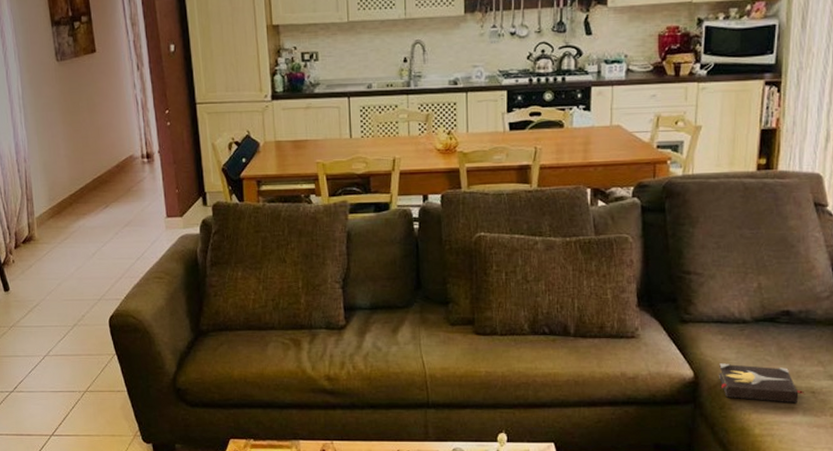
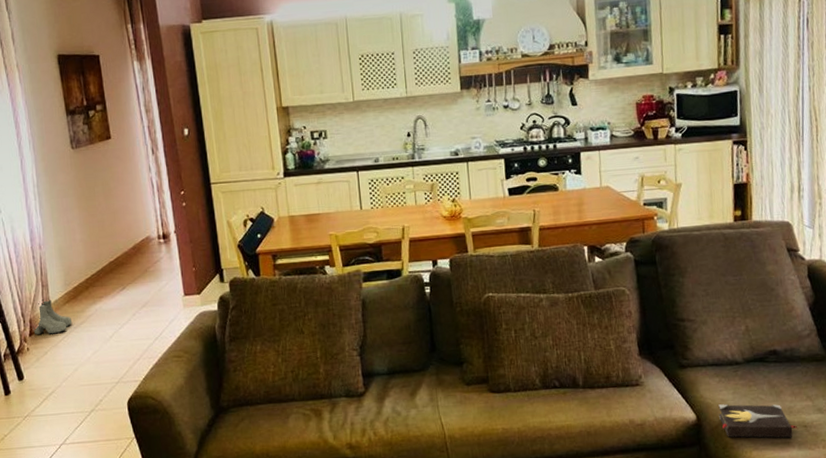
boots: none [18,213,57,248] -> present [33,299,73,335]

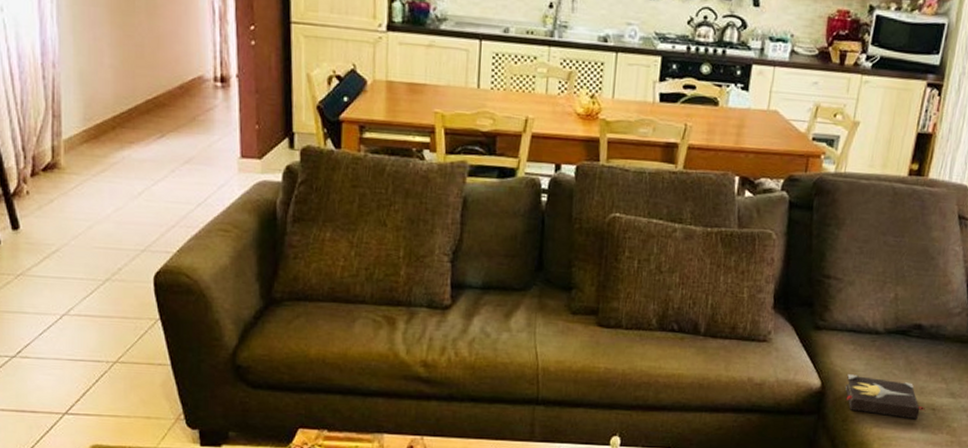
boots: present [33,299,73,335] -> none [37,133,90,179]

